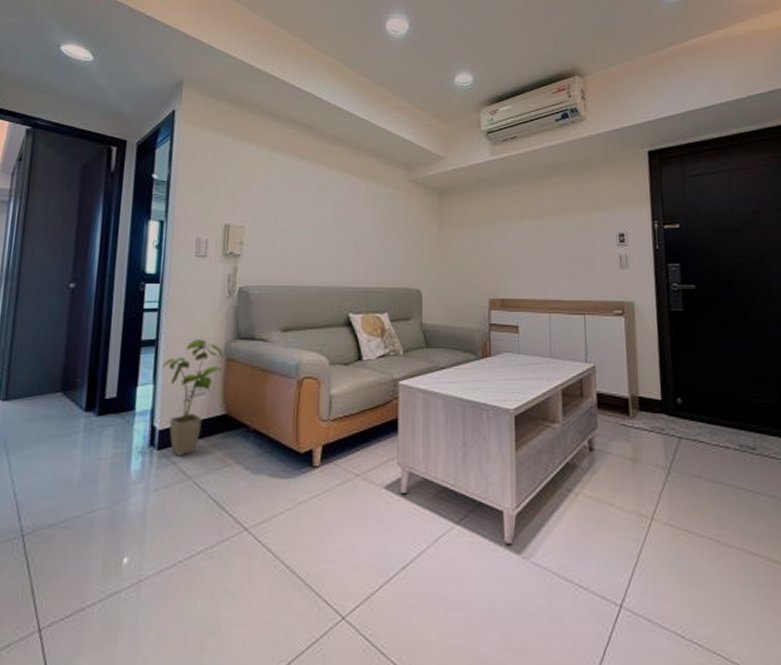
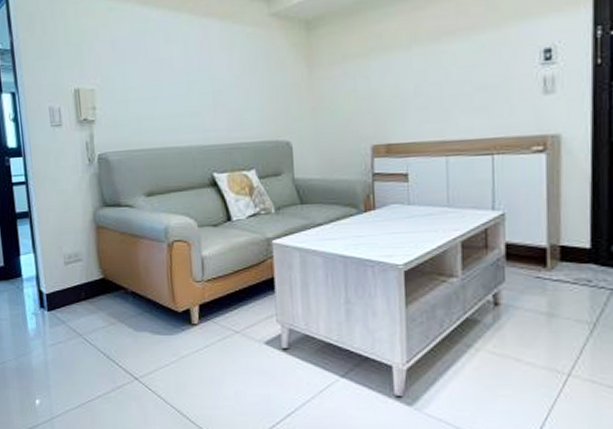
house plant: present [162,339,224,457] -> none [39,209,93,317]

